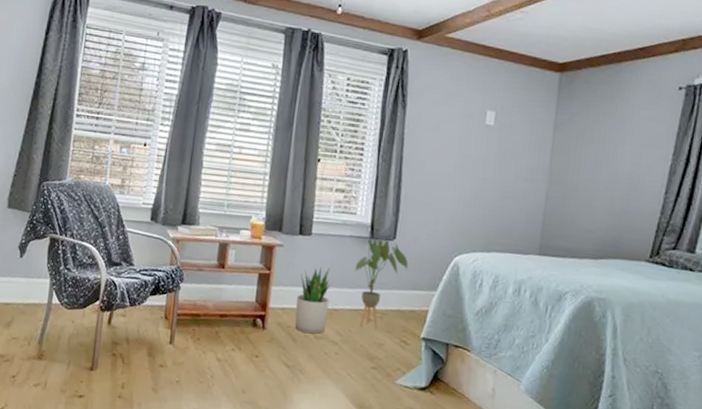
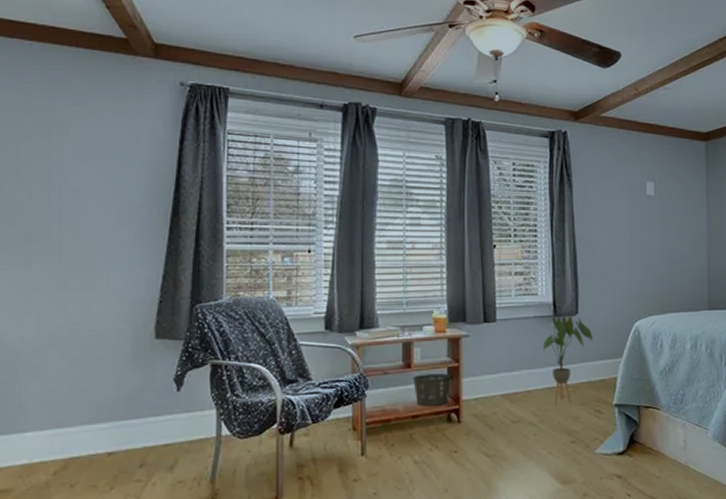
basket: none [224,276,262,310] -> present [412,373,451,407]
planter: present [295,267,331,334] -> none [489,351,522,420]

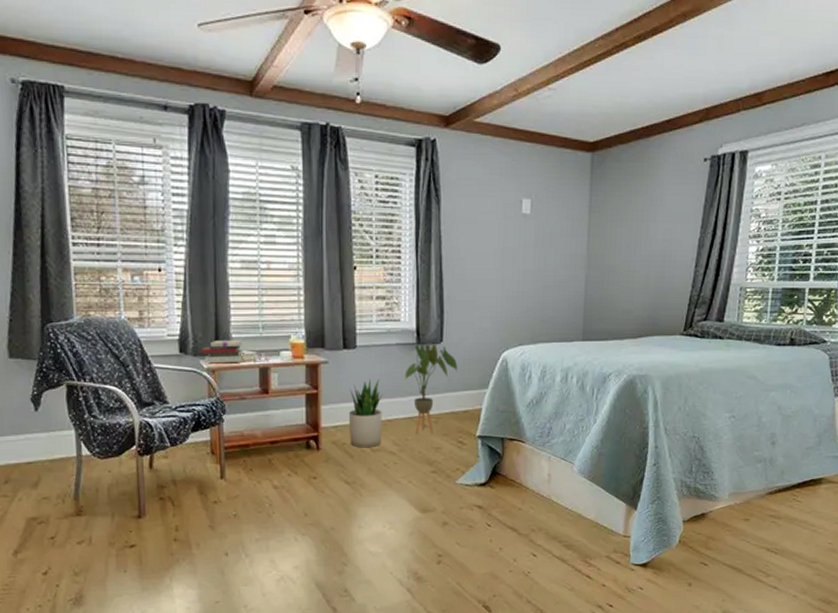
books: none [345,316,388,340] -> present [200,339,244,364]
basket: present [412,373,451,407] -> none [270,400,310,434]
planter: none [489,351,522,420] -> present [348,379,382,448]

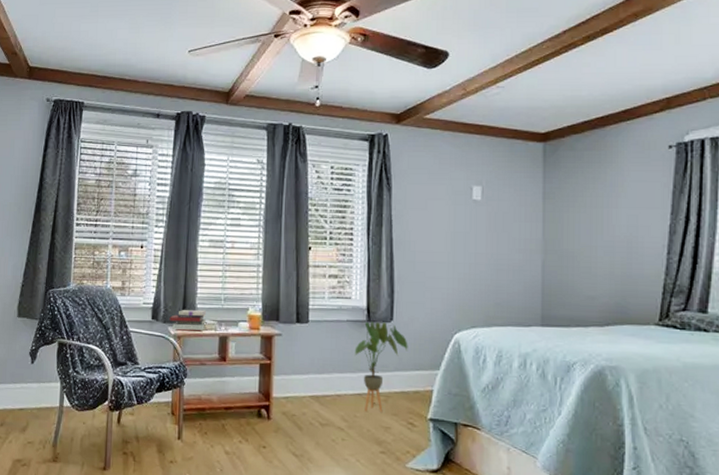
planter: present [348,379,382,448] -> none [298,353,332,422]

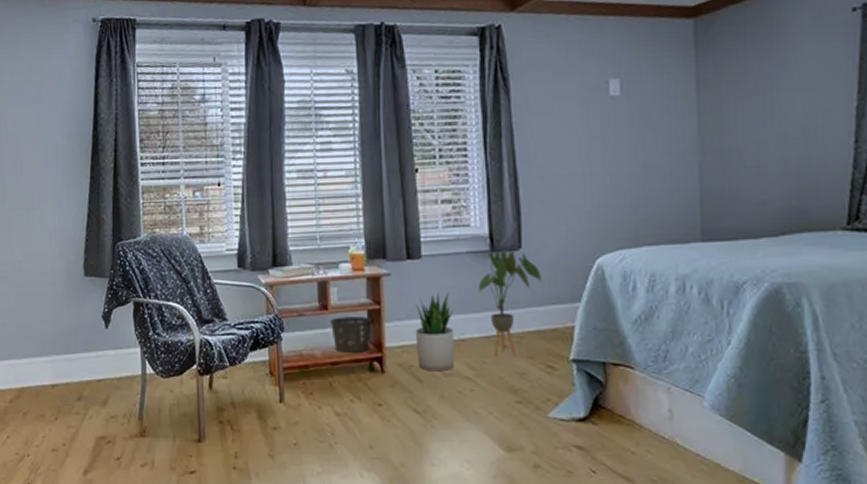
books: present [169,309,207,332] -> none [258,252,302,278]
basket: none [226,368,263,401] -> present [329,317,372,354]
planter: none [298,353,332,422] -> present [415,292,455,372]

